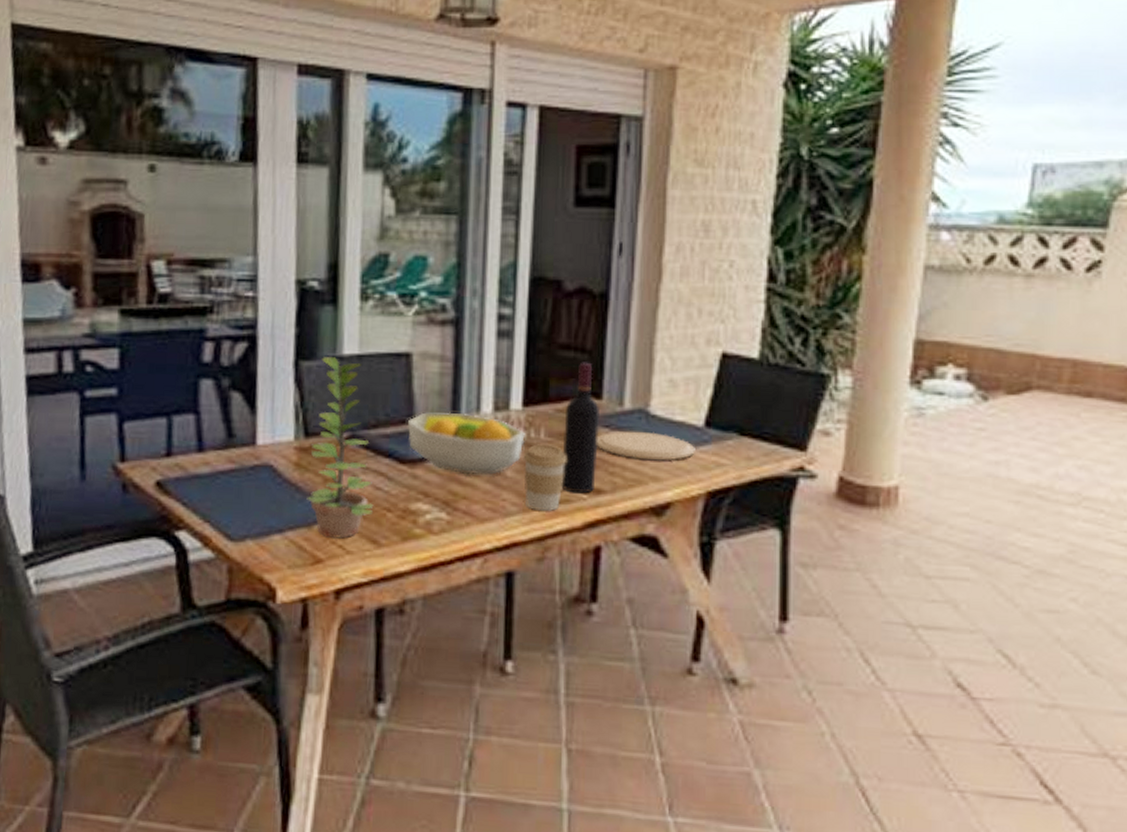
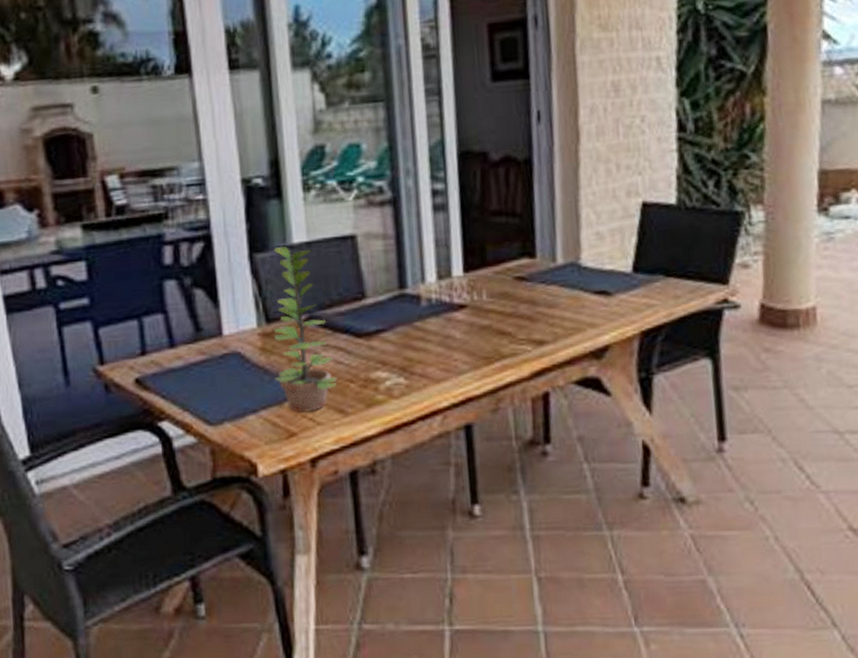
fruit bowl: present [407,412,525,475] -> none [359,285,469,341]
coffee cup: present [523,444,567,511] -> none [469,304,510,366]
wine bottle: present [561,362,601,494] -> none [503,225,538,347]
plate: present [597,431,695,460] -> none [535,282,627,309]

